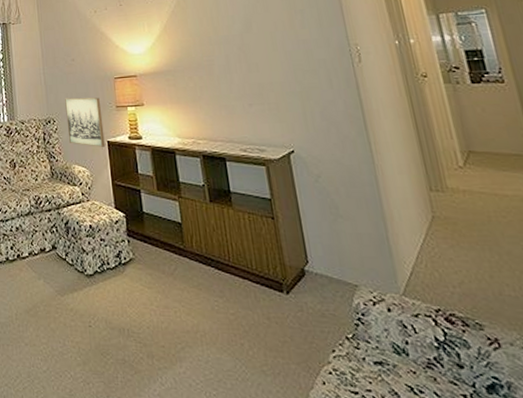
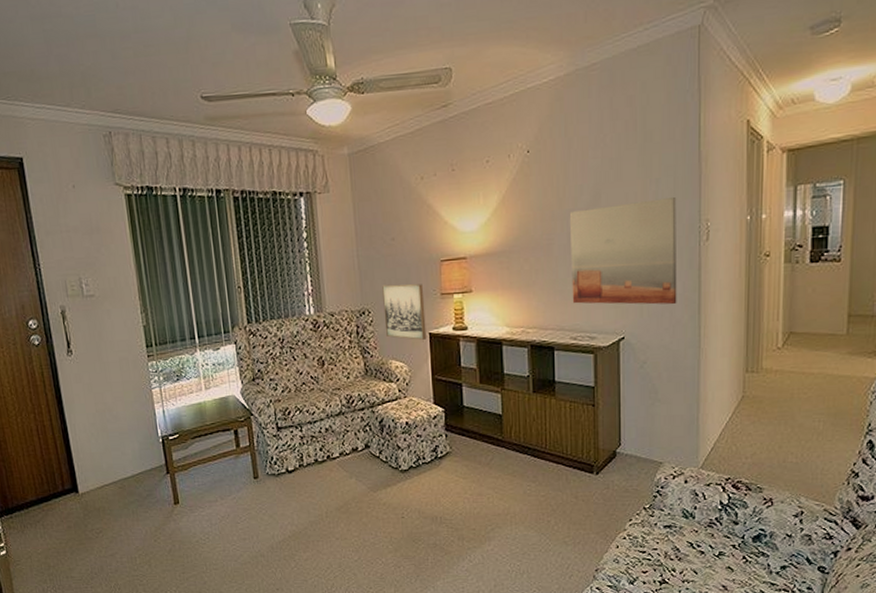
wall art: none [224,25,342,121] -> present [569,197,677,305]

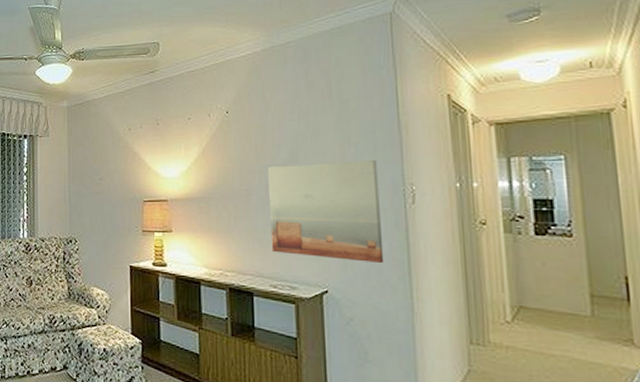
wall art: present [382,284,427,340] -> none [89,218,127,272]

